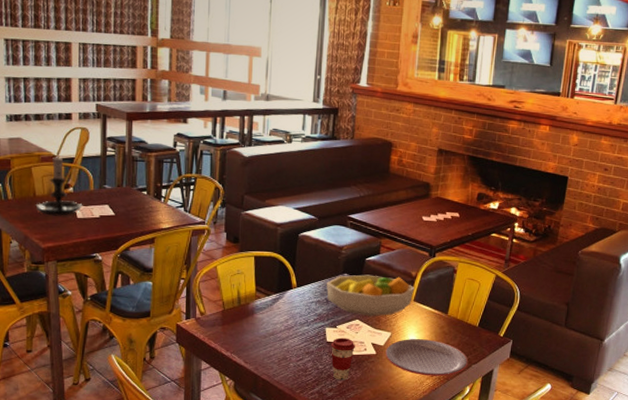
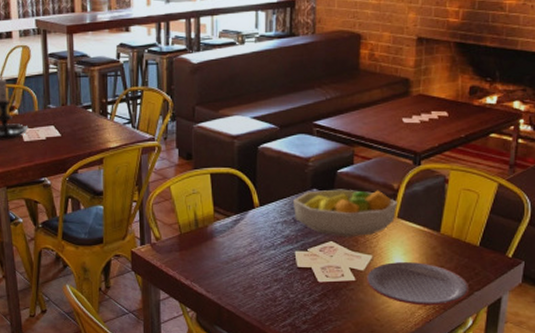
coffee cup: present [331,337,355,380] -> none [302,262,330,311]

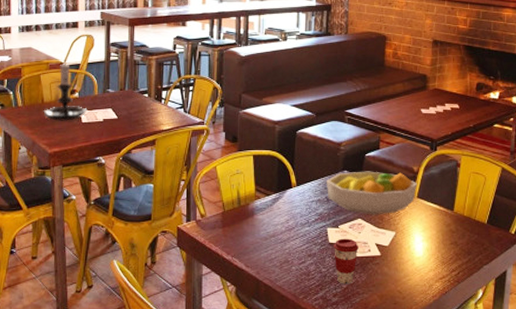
coffee cup: none [302,262,330,311] -> present [334,238,359,284]
plate: present [367,262,470,306] -> none [391,238,479,279]

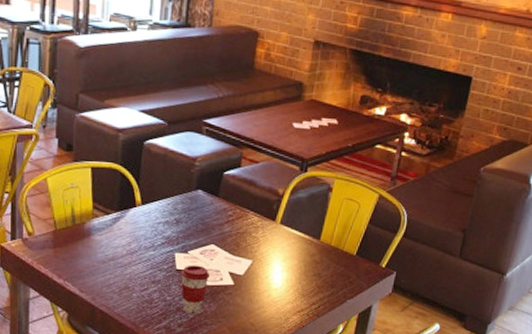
fruit bowl: present [327,171,417,214] -> none [177,191,281,240]

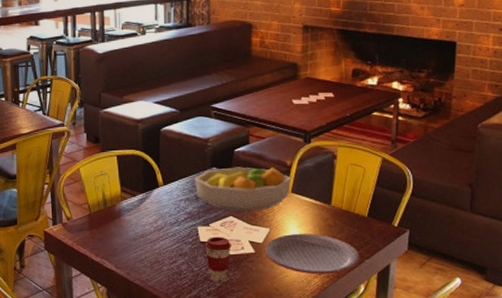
fruit bowl: none [177,191,281,240] -> present [195,167,291,211]
plate: none [245,268,343,312] -> present [265,234,360,275]

